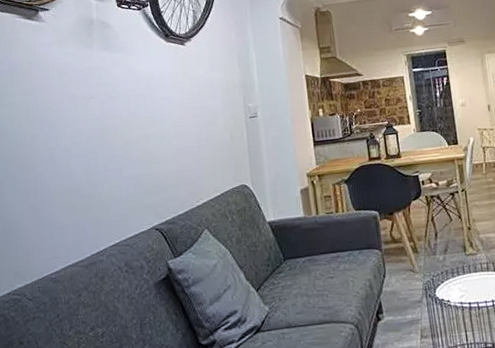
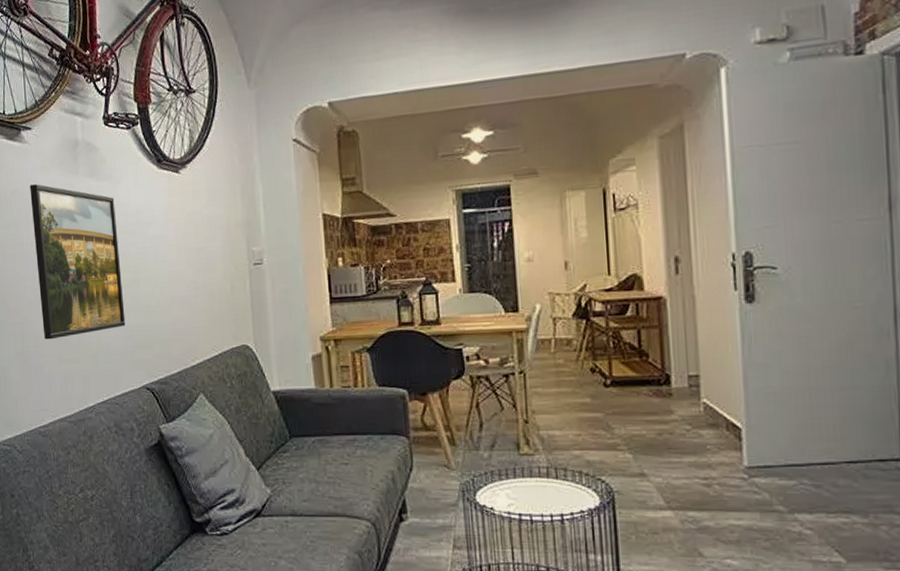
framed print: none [46,56,136,193] -> present [30,184,126,340]

